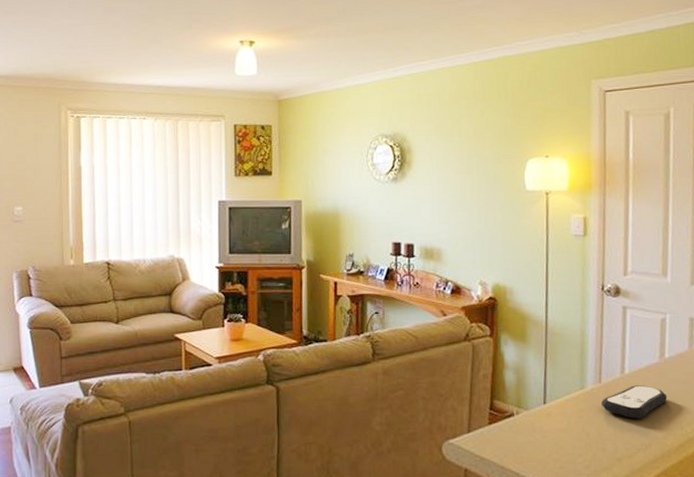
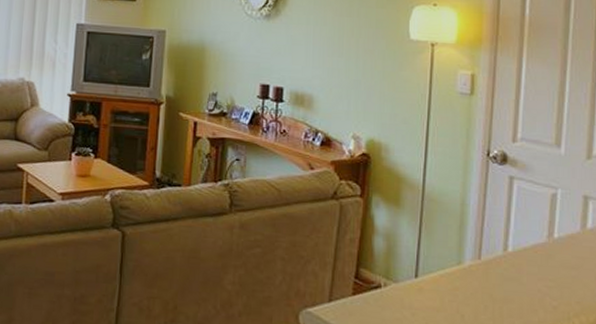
remote control: present [601,385,668,419] -> none [480,265,555,304]

